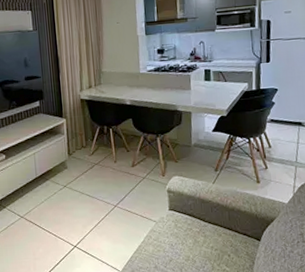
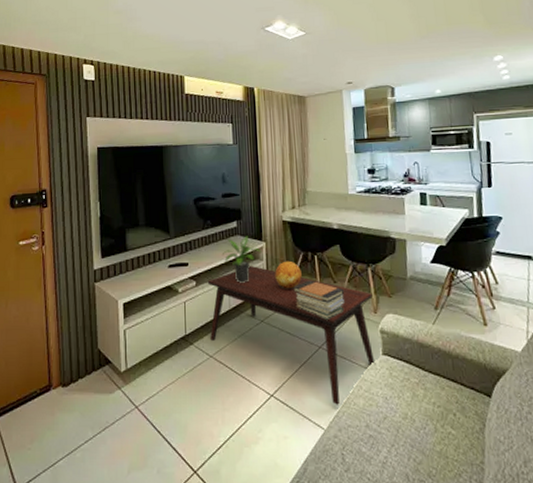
coffee table: none [15,139,163,252] -> present [207,265,376,405]
potted plant: none [27,113,63,156] -> present [222,236,262,284]
decorative sphere: none [75,134,99,159] -> present [275,260,302,289]
book stack: none [91,150,137,183] -> present [293,280,345,320]

